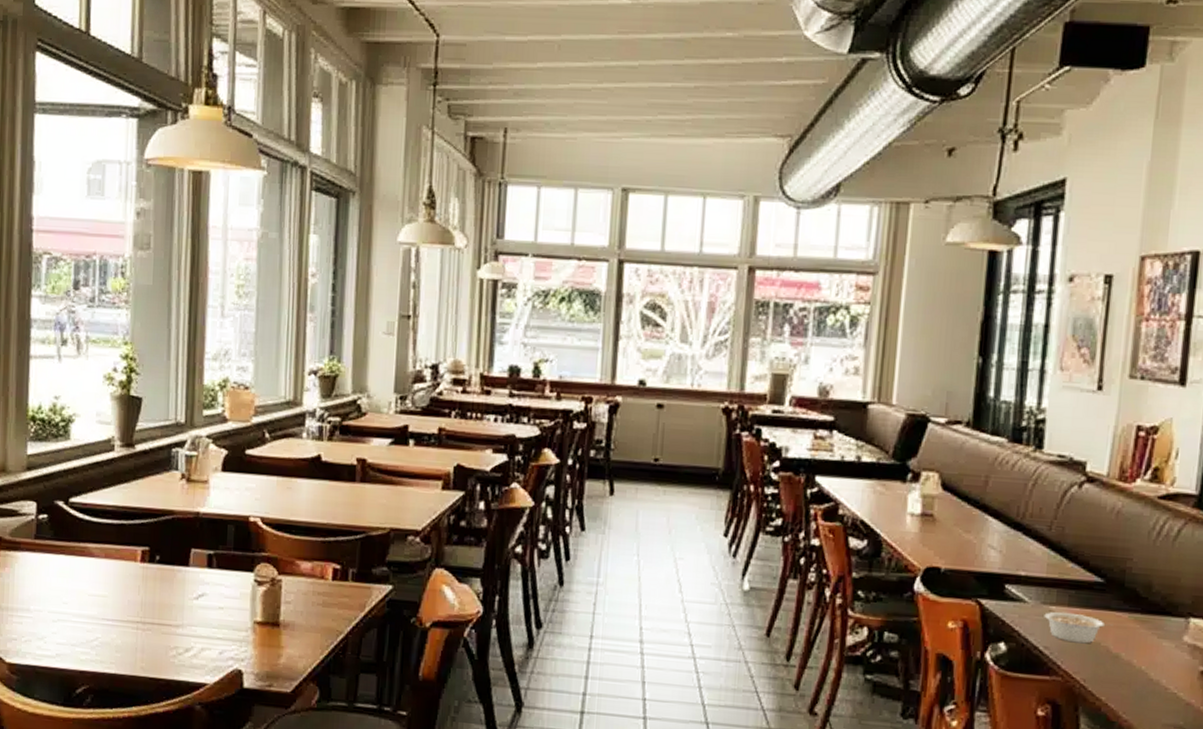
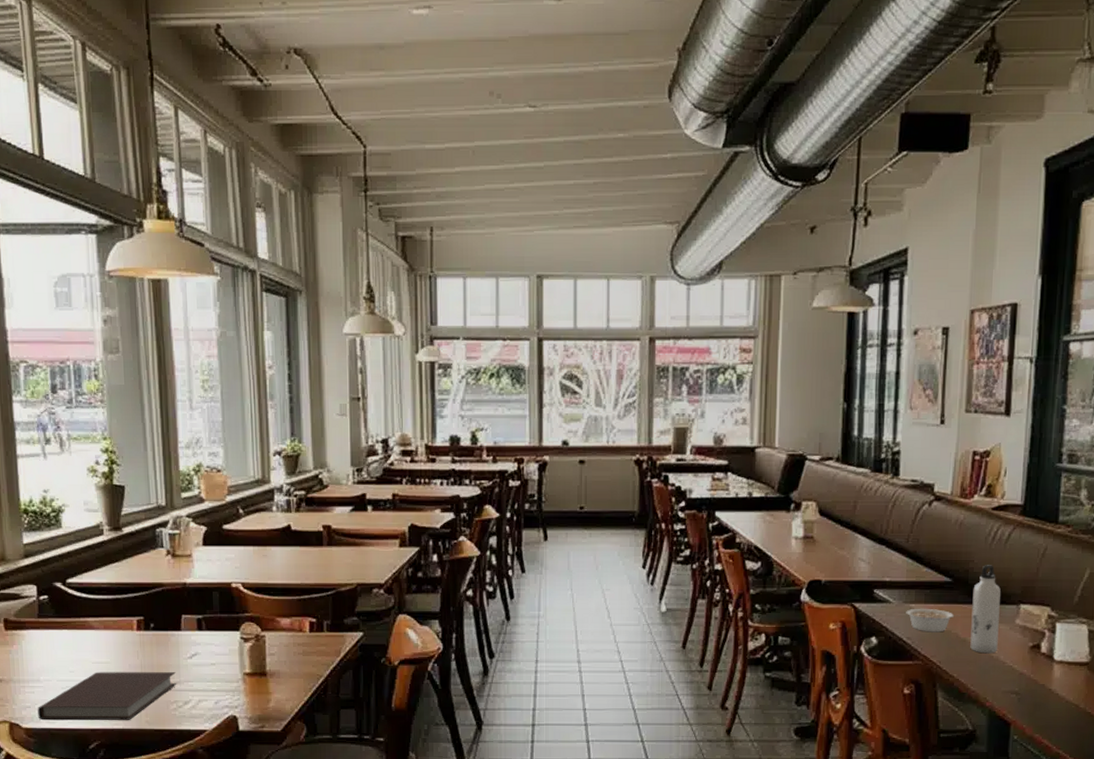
notebook: none [24,605,179,664] -> present [38,672,176,721]
water bottle: none [1123,565,1166,676] -> present [970,565,1001,654]

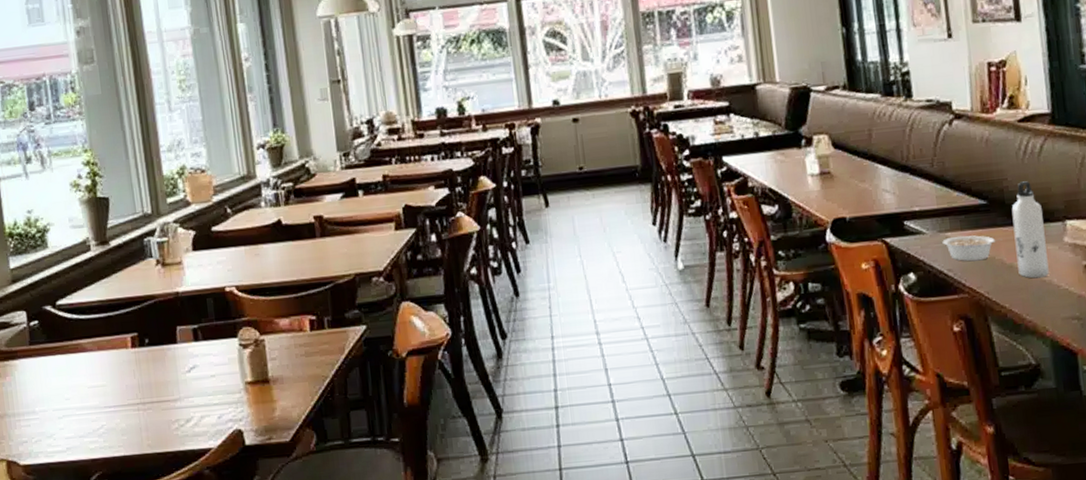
notebook: present [38,672,176,721] -> none [35,389,176,455]

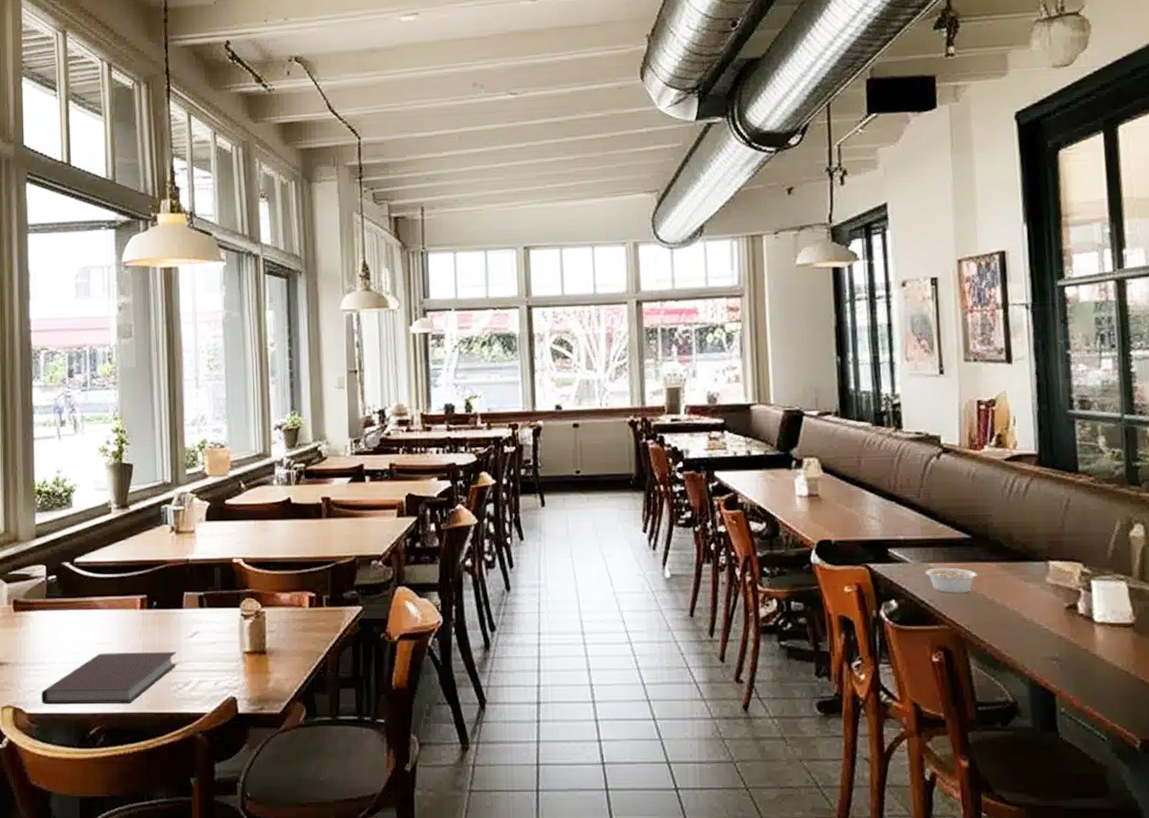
notebook: none [35,389,176,455] -> present [41,652,177,705]
water bottle: present [1011,181,1049,279] -> none [995,519,1030,616]

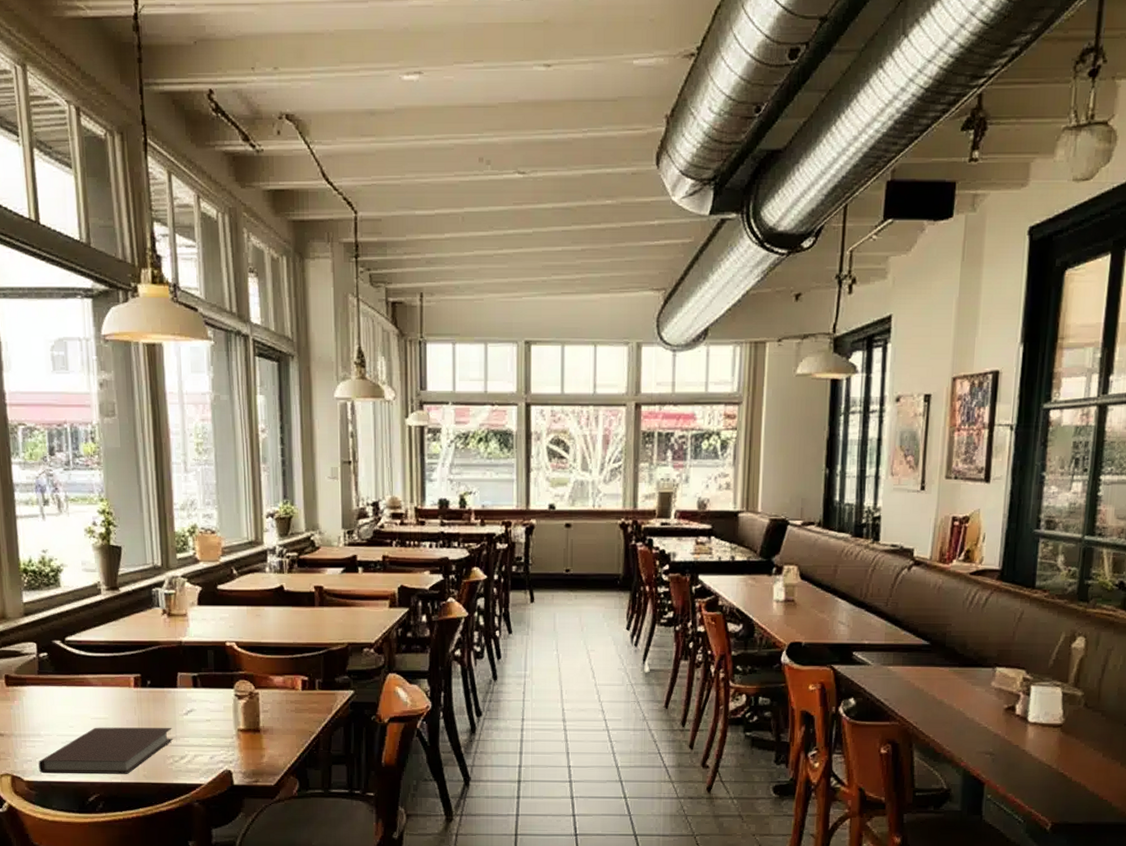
legume: present [925,567,985,594] -> none [884,670,938,694]

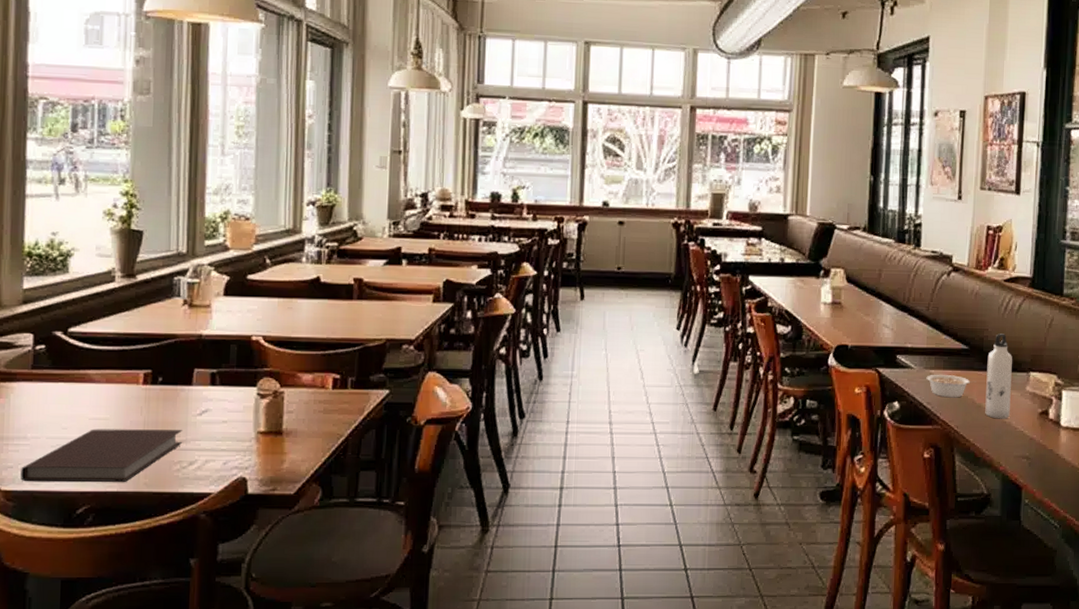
legume: none [884,670,938,694] -> present [926,374,976,398]
water bottle: none [946,628,977,715] -> present [985,333,1012,419]

